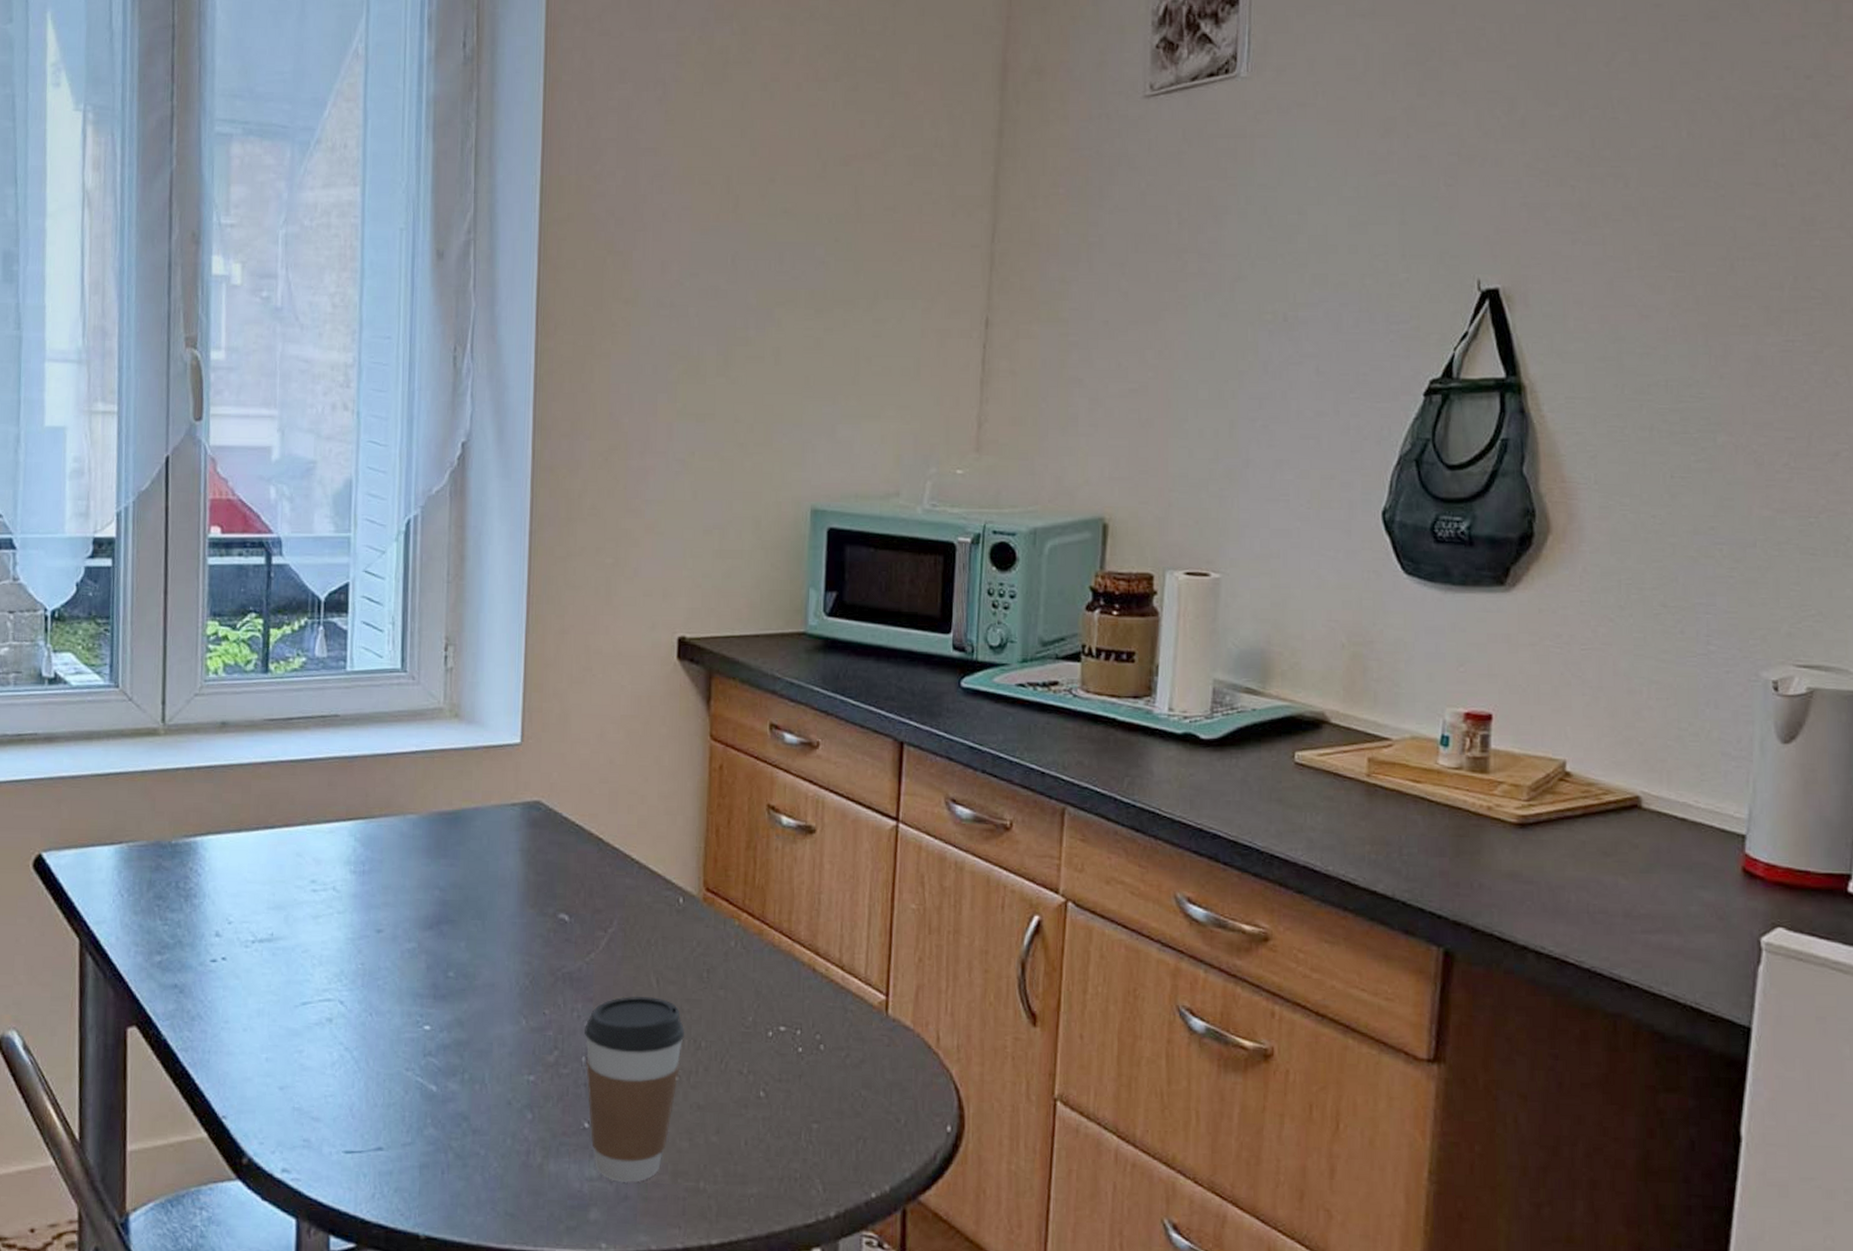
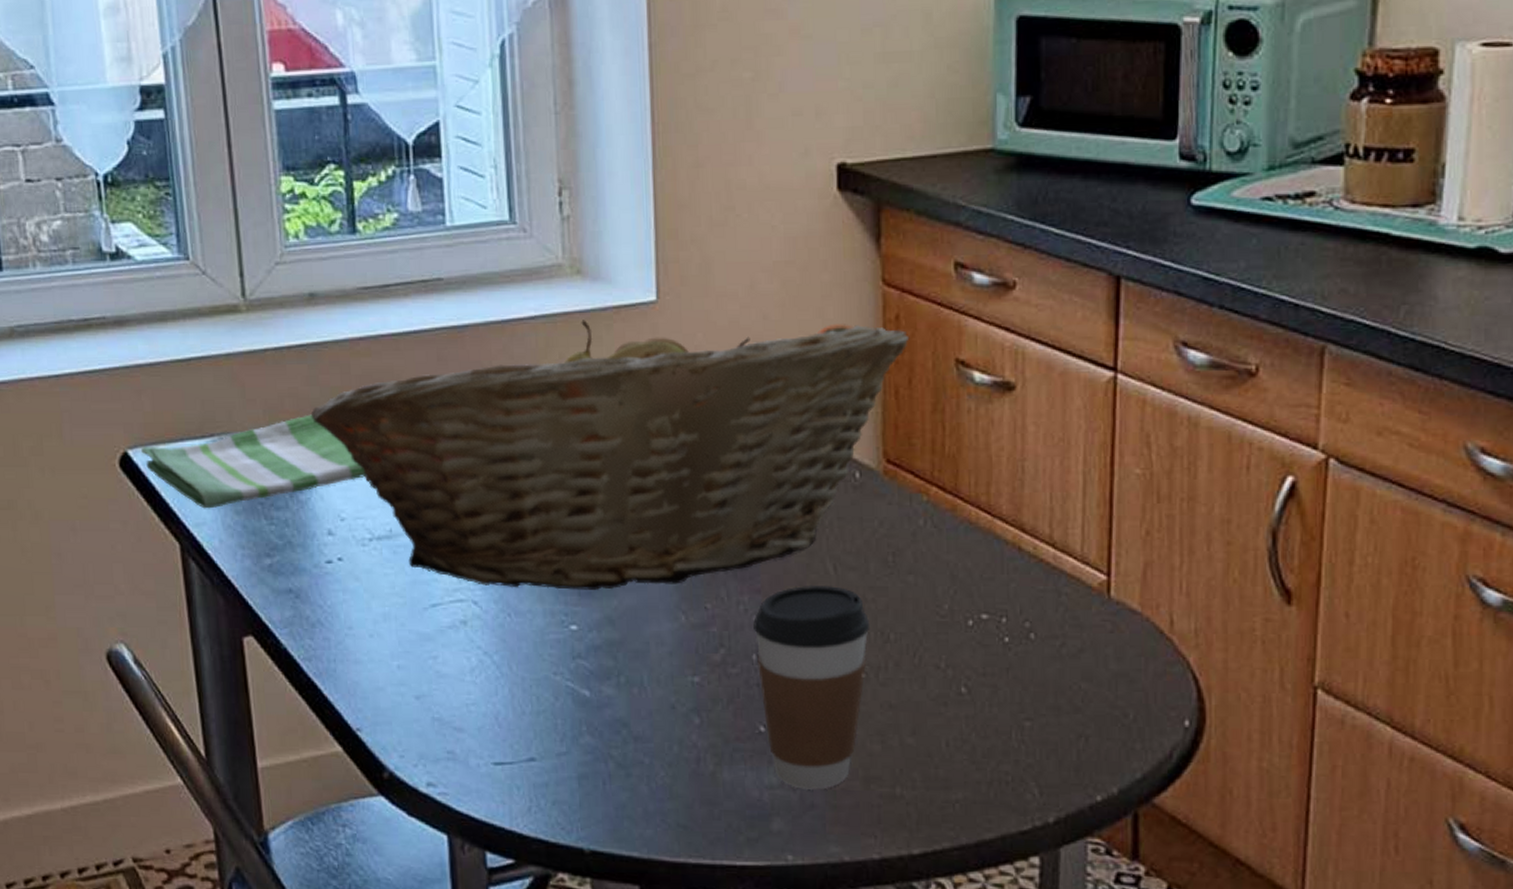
dish towel: none [55,827,255,909] -> present [141,414,366,509]
fruit basket: none [212,756,730,995] -> present [312,320,910,590]

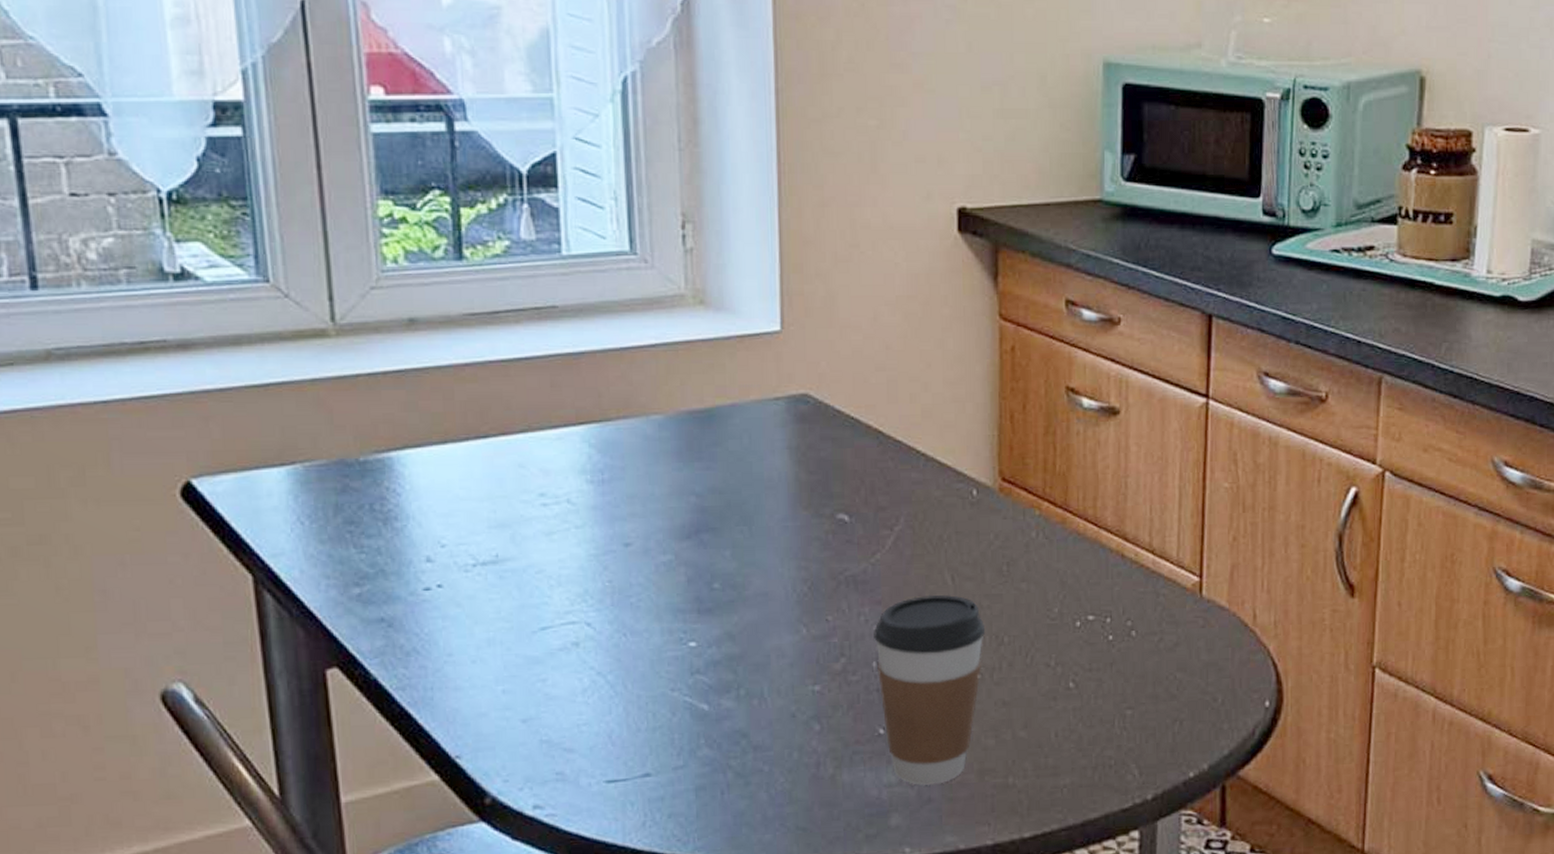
dish towel: present [141,414,366,509] -> none [208,440,470,539]
fruit basket: present [312,320,910,590] -> none [410,348,1024,609]

